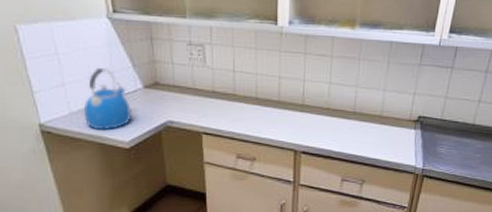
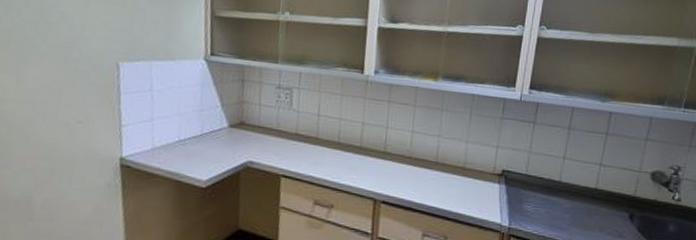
kettle: present [83,67,133,130] -> none [165,105,214,167]

